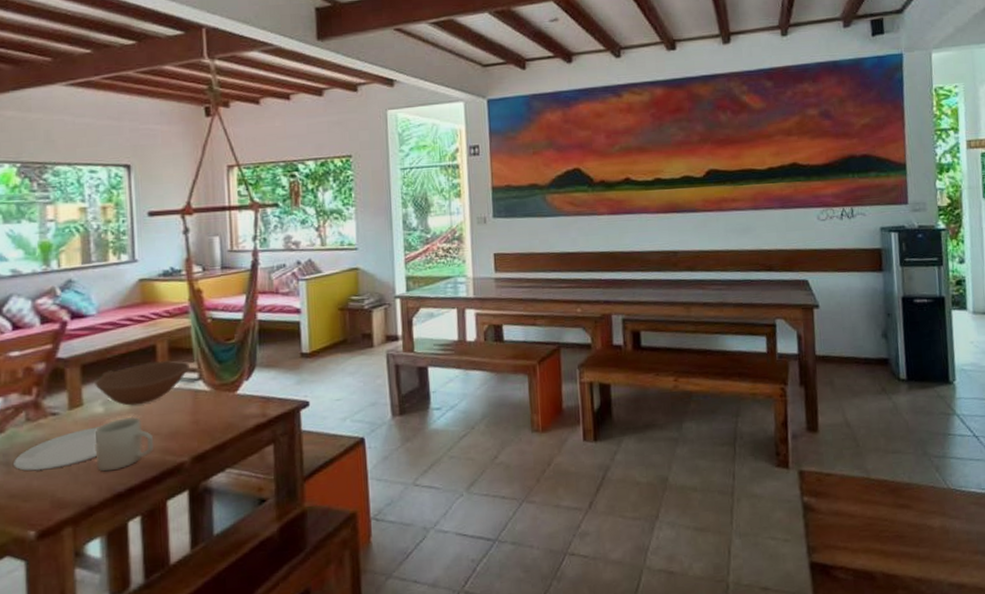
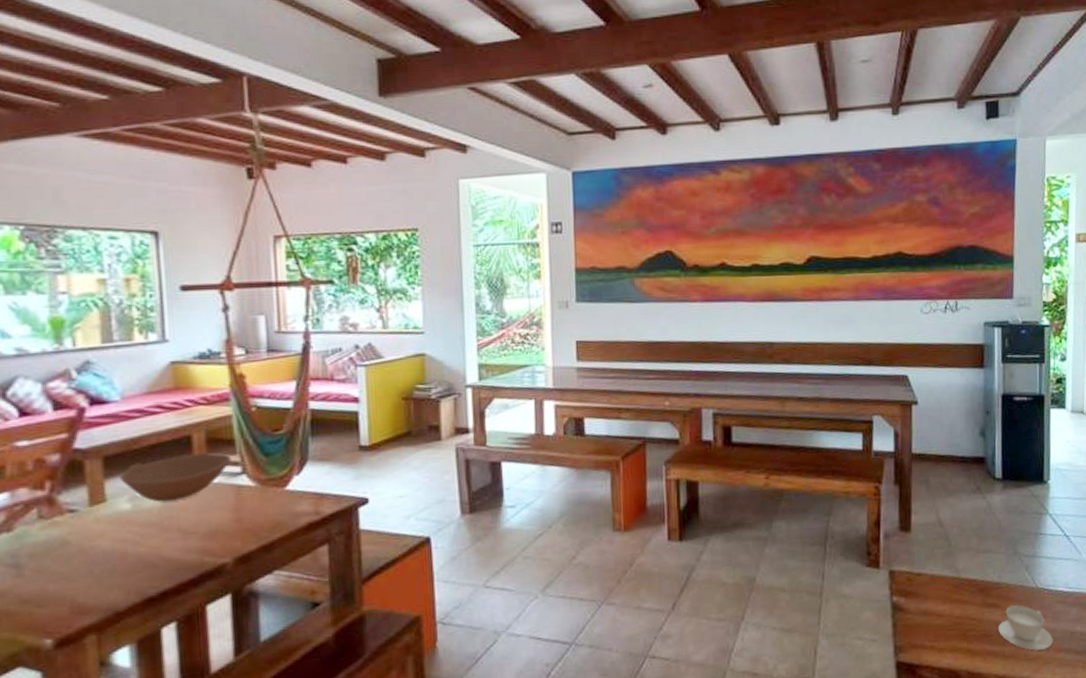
plate: present [12,427,100,472] -> none [23,525,126,574]
mug: present [95,416,155,472] -> none [121,513,191,574]
teacup: none [911,506,969,552] -> present [998,605,1053,650]

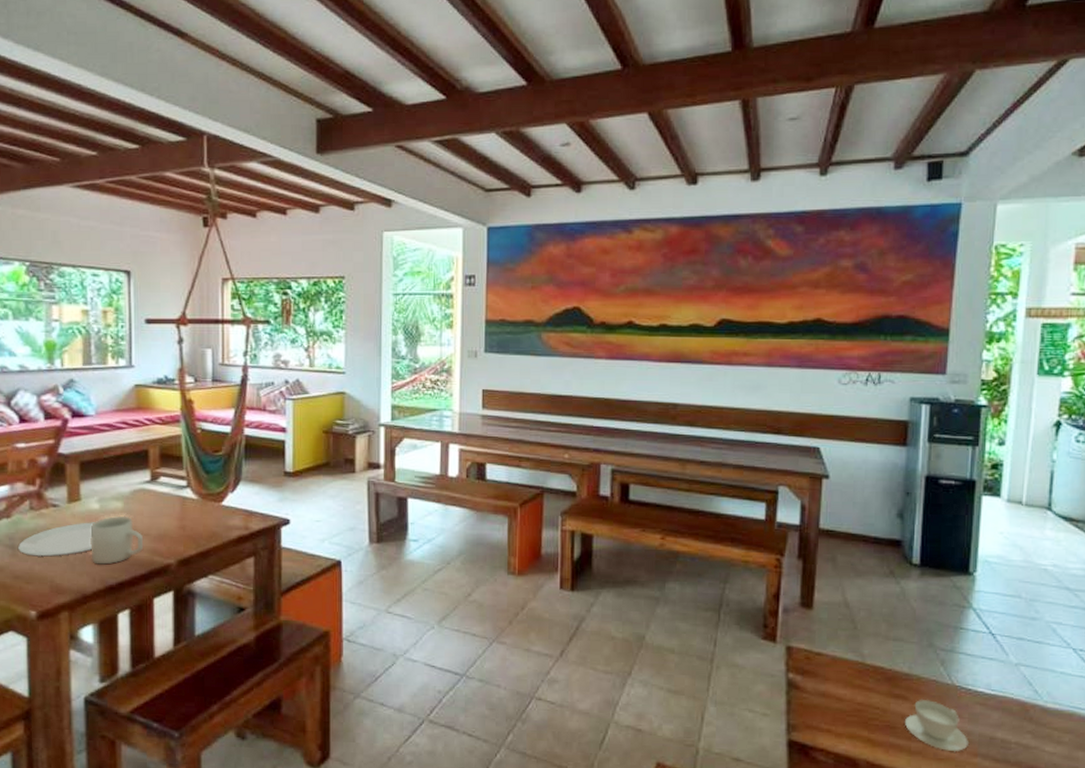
plate: none [23,525,126,574] -> present [17,522,95,557]
bowl: present [120,452,231,502] -> none [92,466,179,506]
mug: none [121,513,191,574] -> present [90,515,144,565]

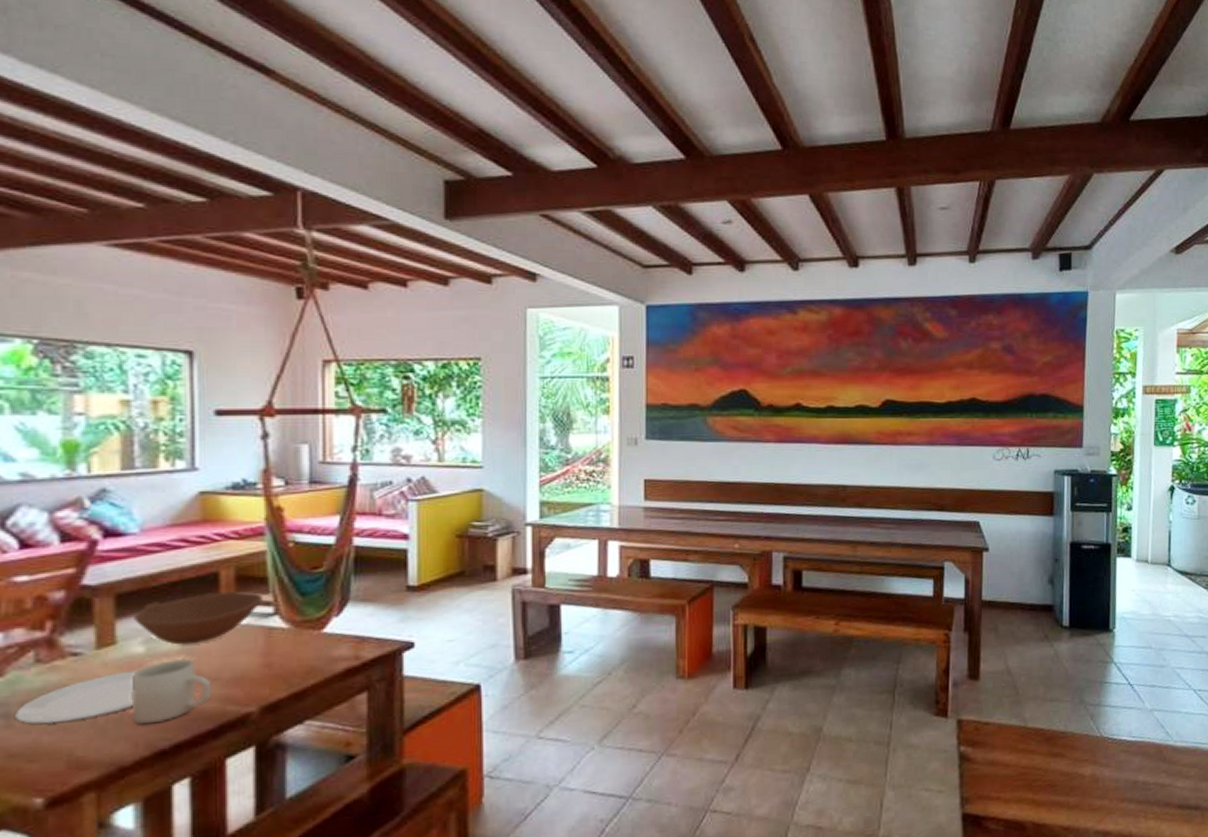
bowl: none [92,466,179,506] -> present [134,591,263,645]
teacup: present [905,700,968,751] -> none [1064,754,1116,801]

